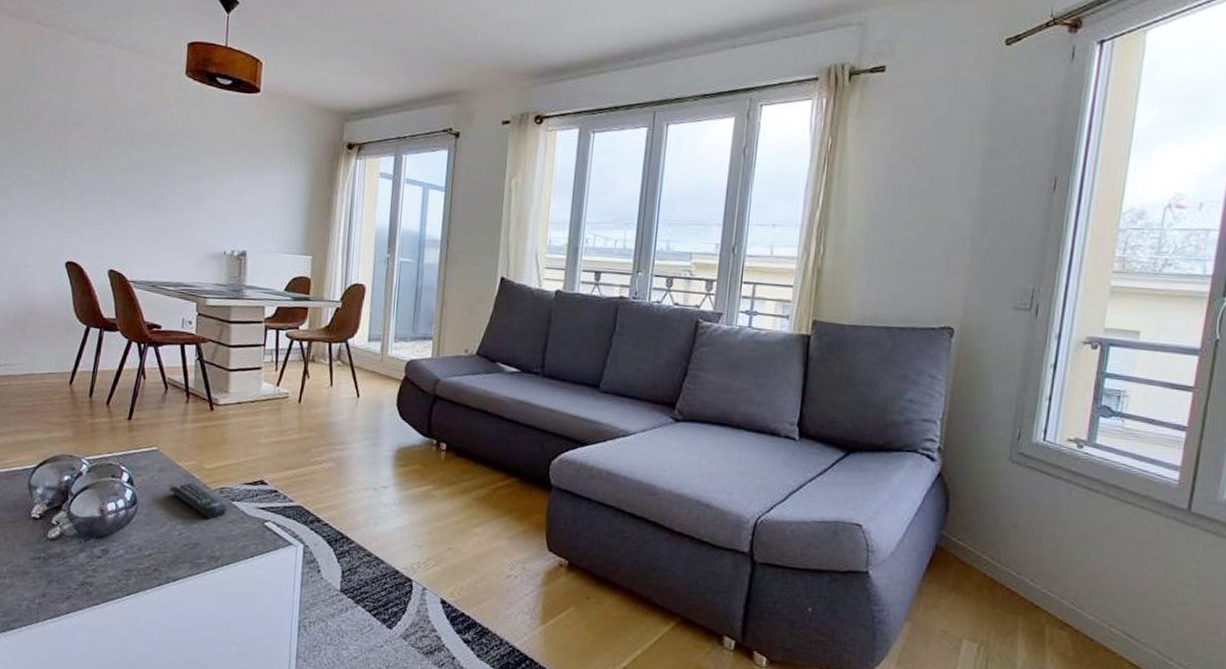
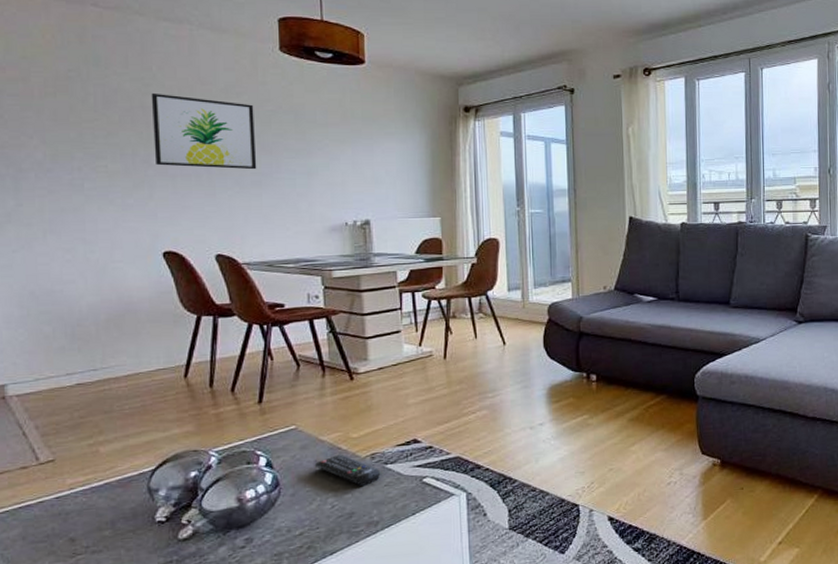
wall art: none [69,108,157,191] -> present [151,92,257,170]

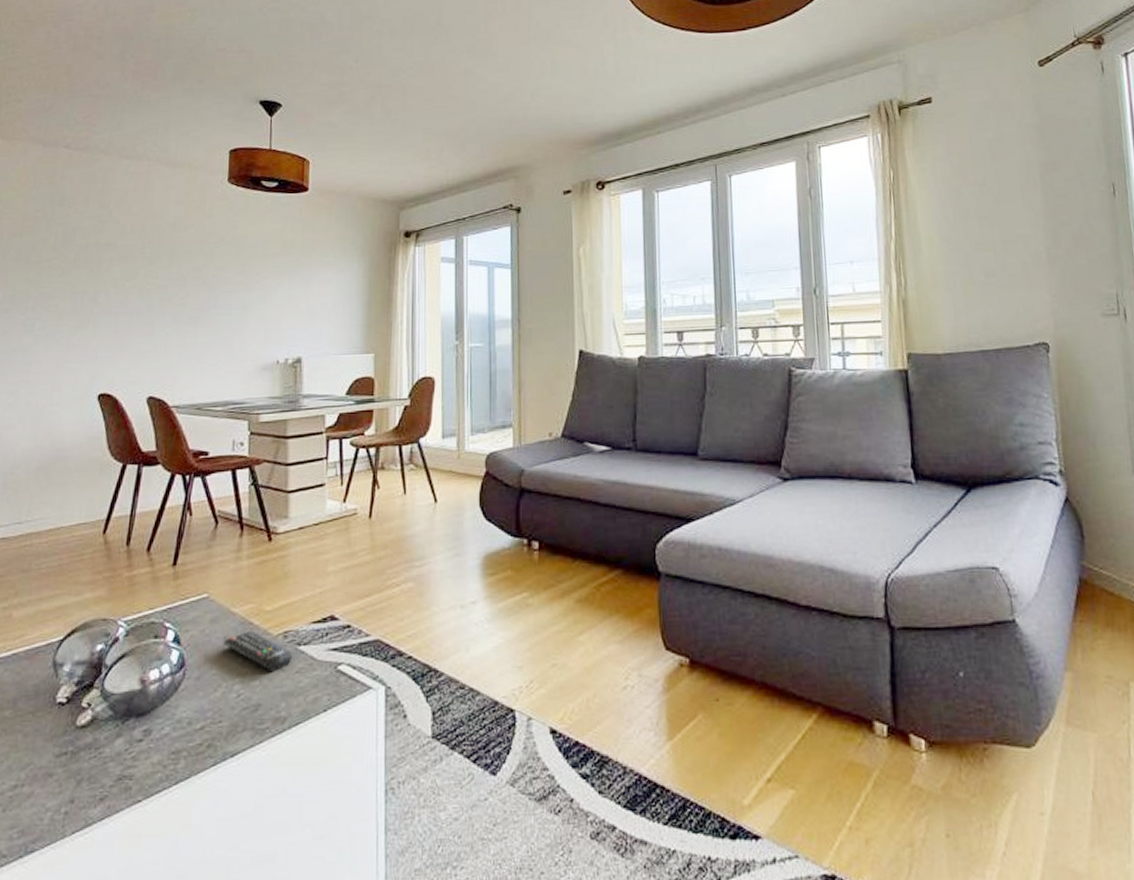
wall art: present [151,92,257,170] -> none [101,229,199,306]

